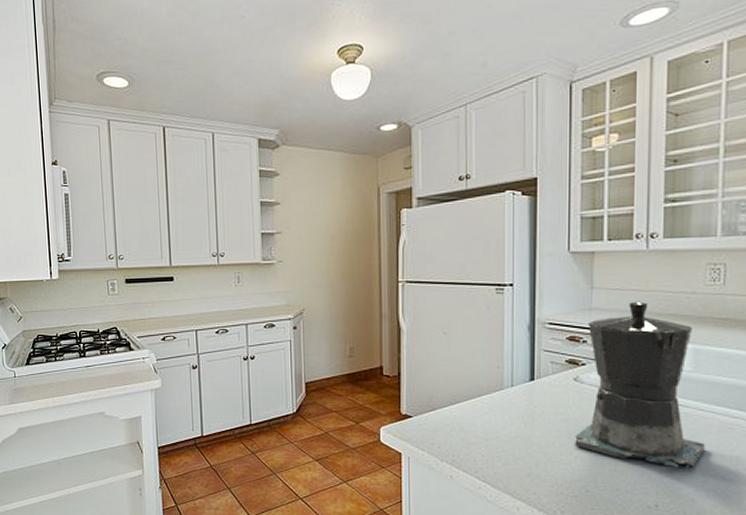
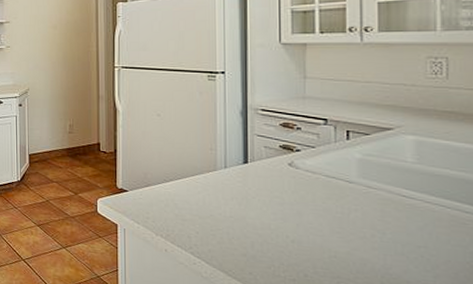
coffee maker: present [575,301,705,470] -> none [291,91,434,263]

